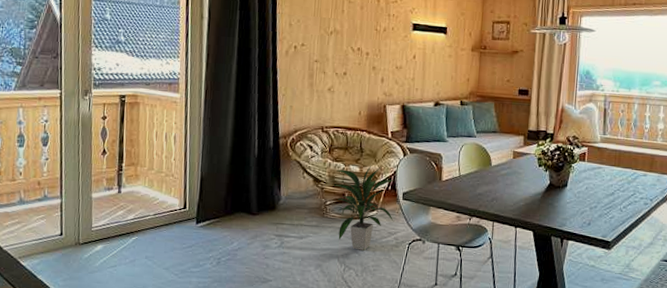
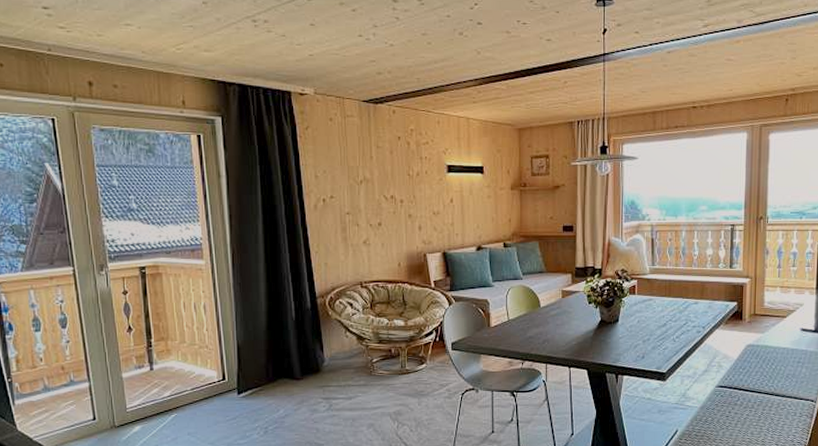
indoor plant: present [333,165,394,251] -> none [378,317,445,405]

